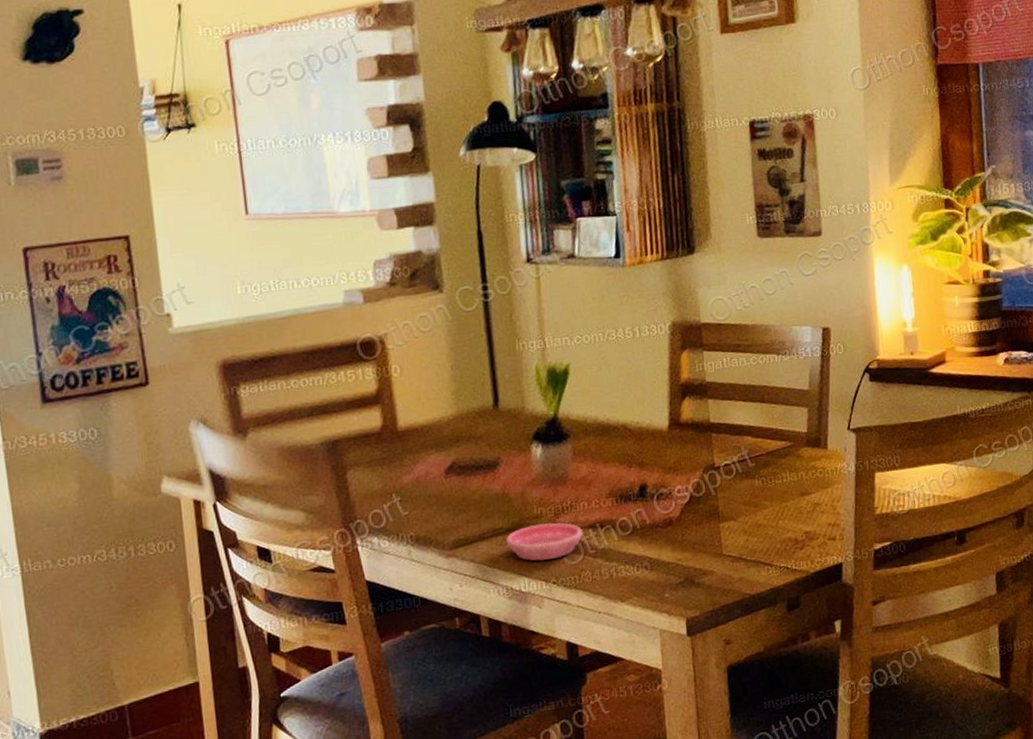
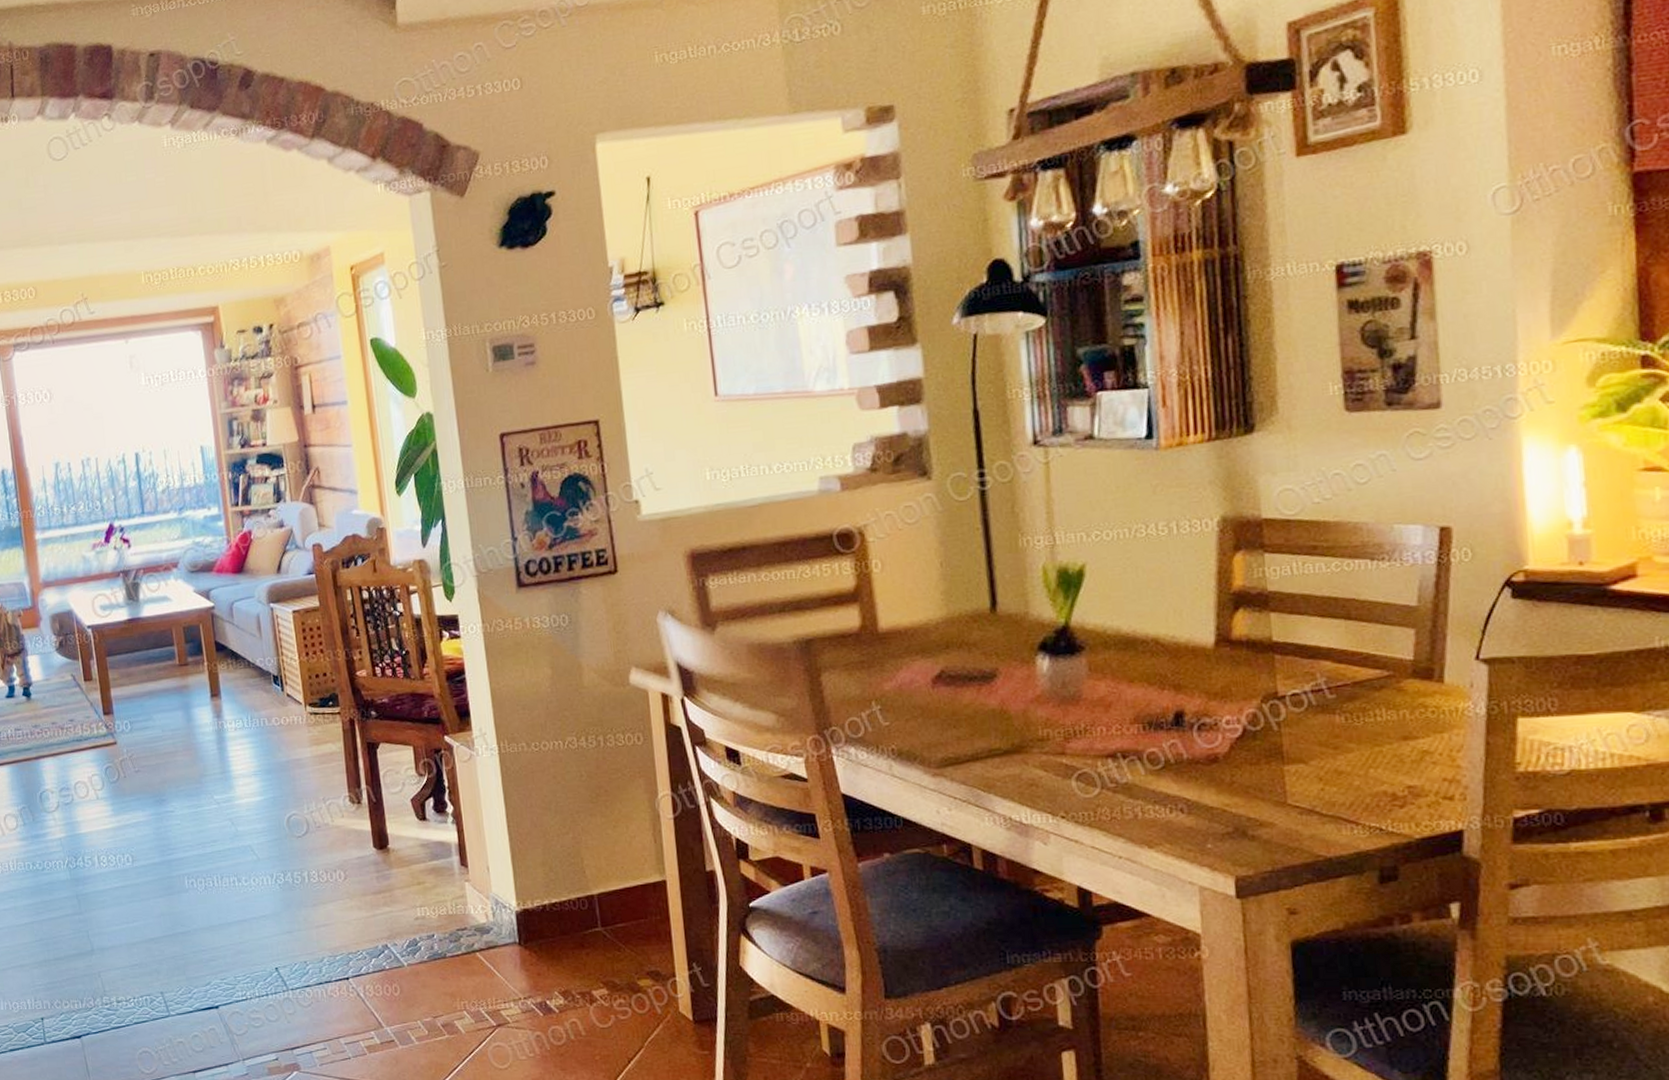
saucer: present [505,523,583,561] -> none [1003,747,1100,790]

